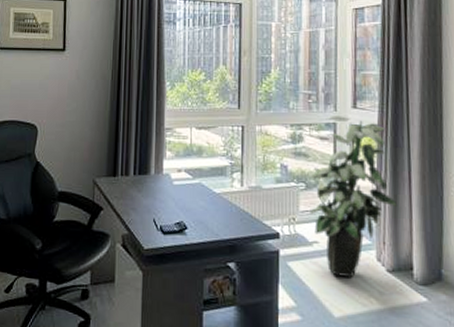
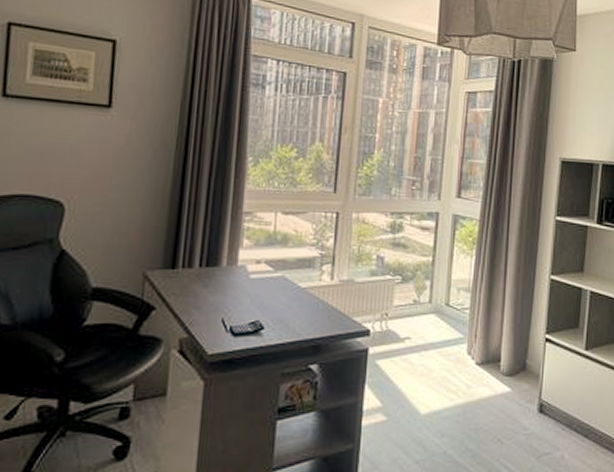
indoor plant: present [310,116,397,279] -> none [404,205,491,374]

